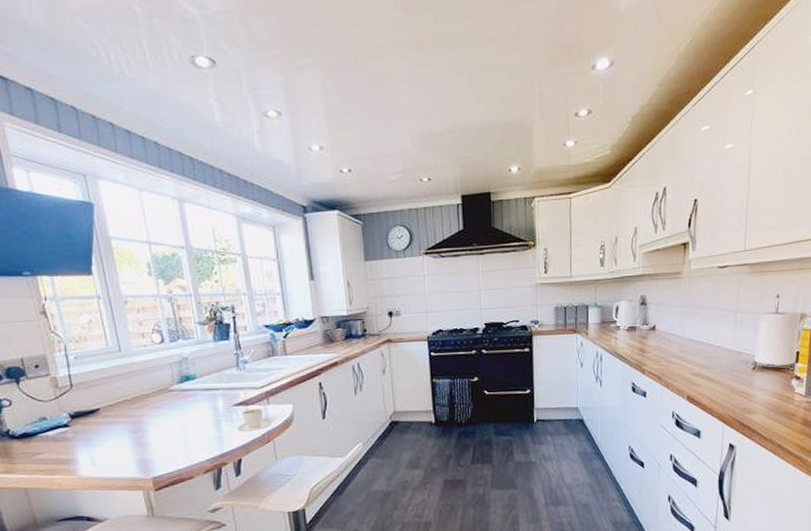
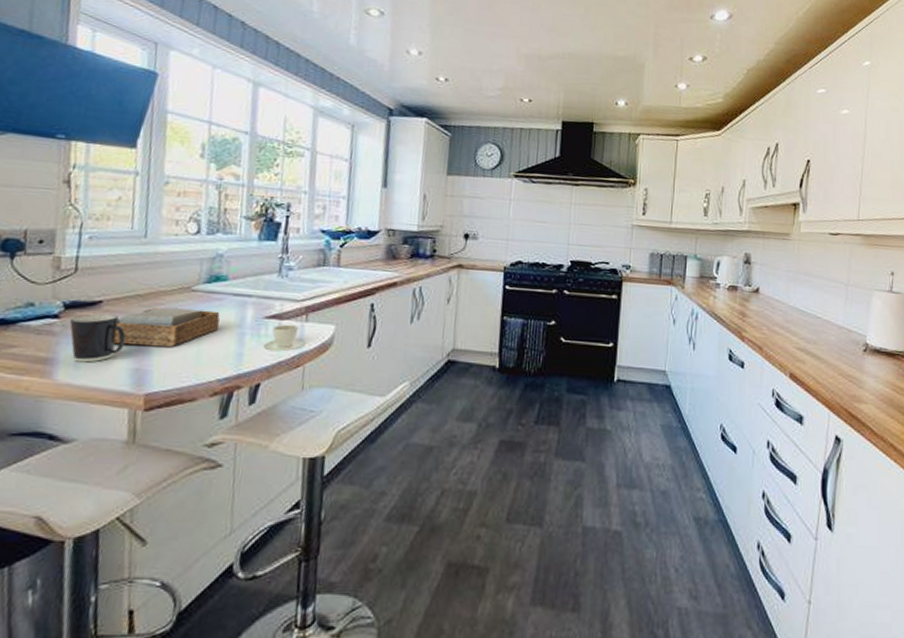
mug: none [78,419,127,460] -> present [69,314,126,363]
napkin holder: none [116,405,199,442] -> present [113,307,220,348]

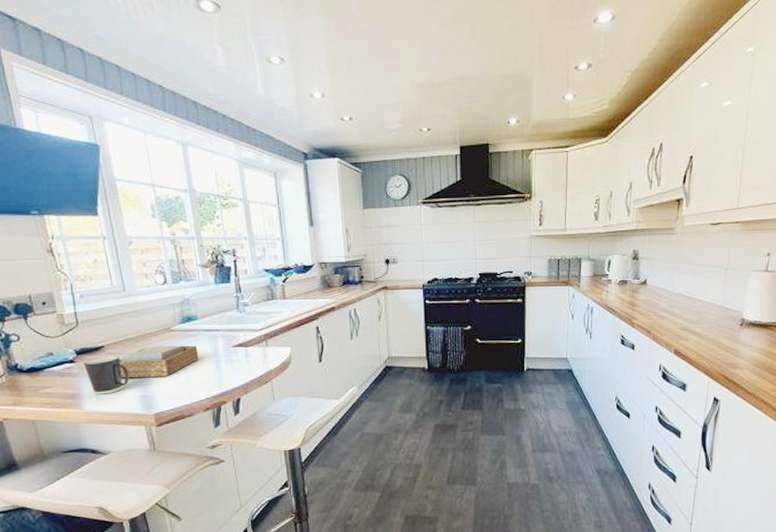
teacup: present [264,324,305,352] -> none [237,350,269,373]

